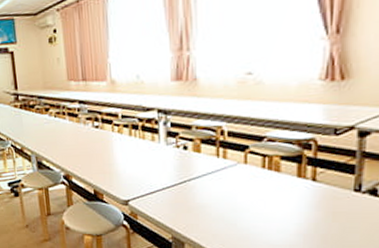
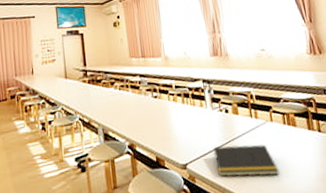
notepad: none [162,185,245,223] -> present [213,144,280,177]

